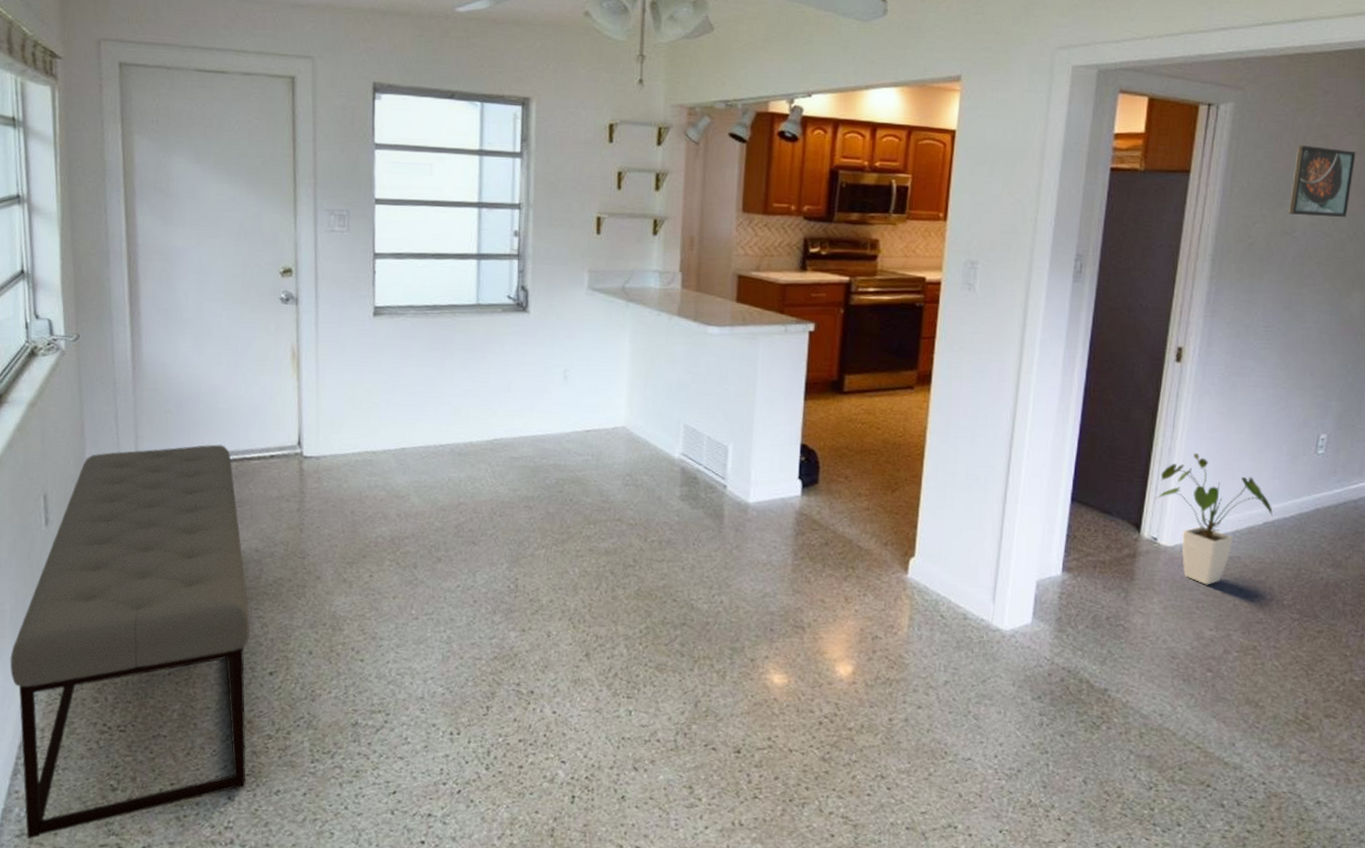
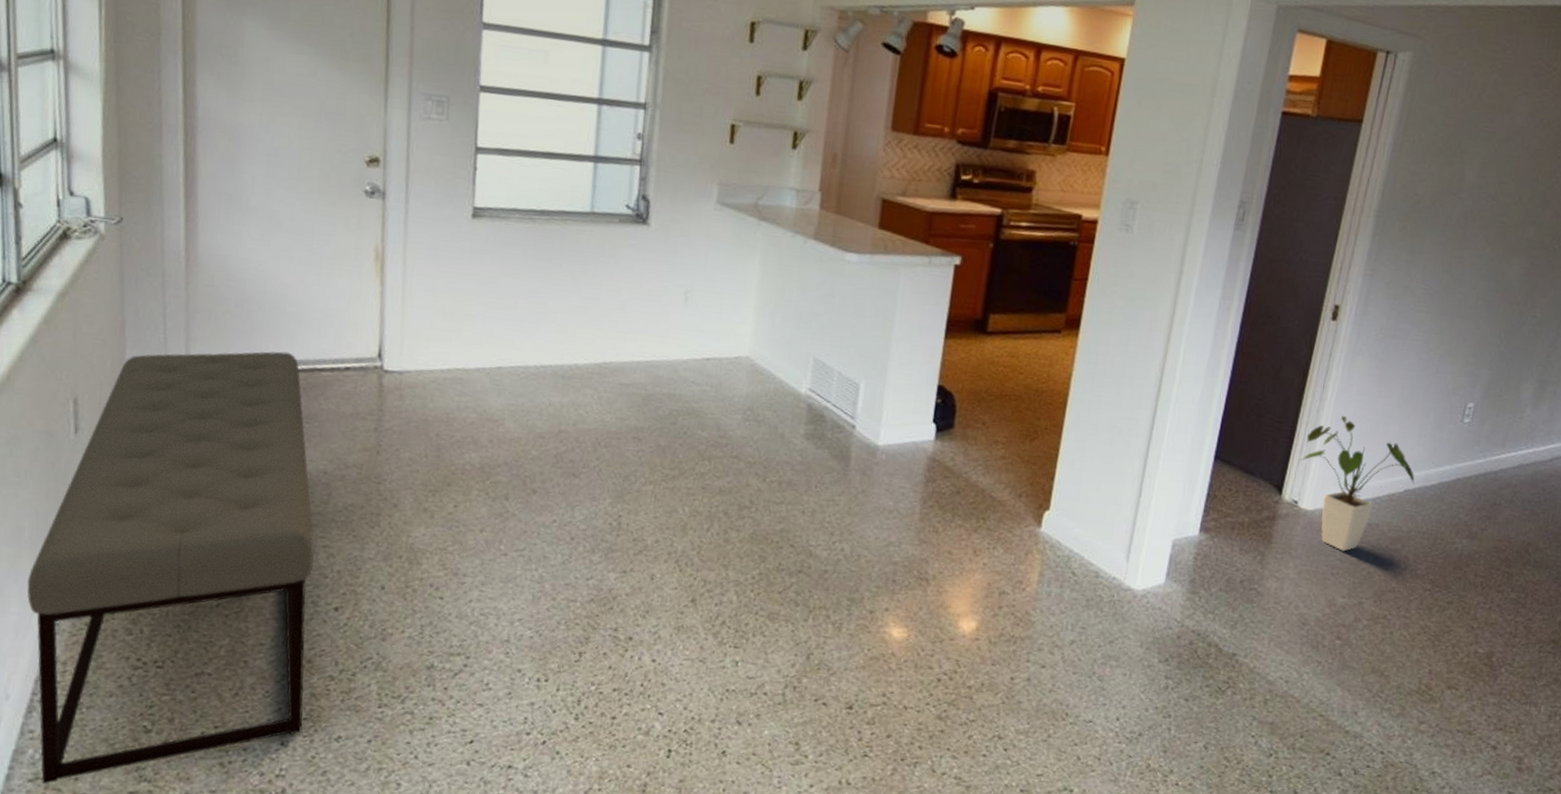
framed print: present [1288,145,1356,218] -> none [1457,102,1529,181]

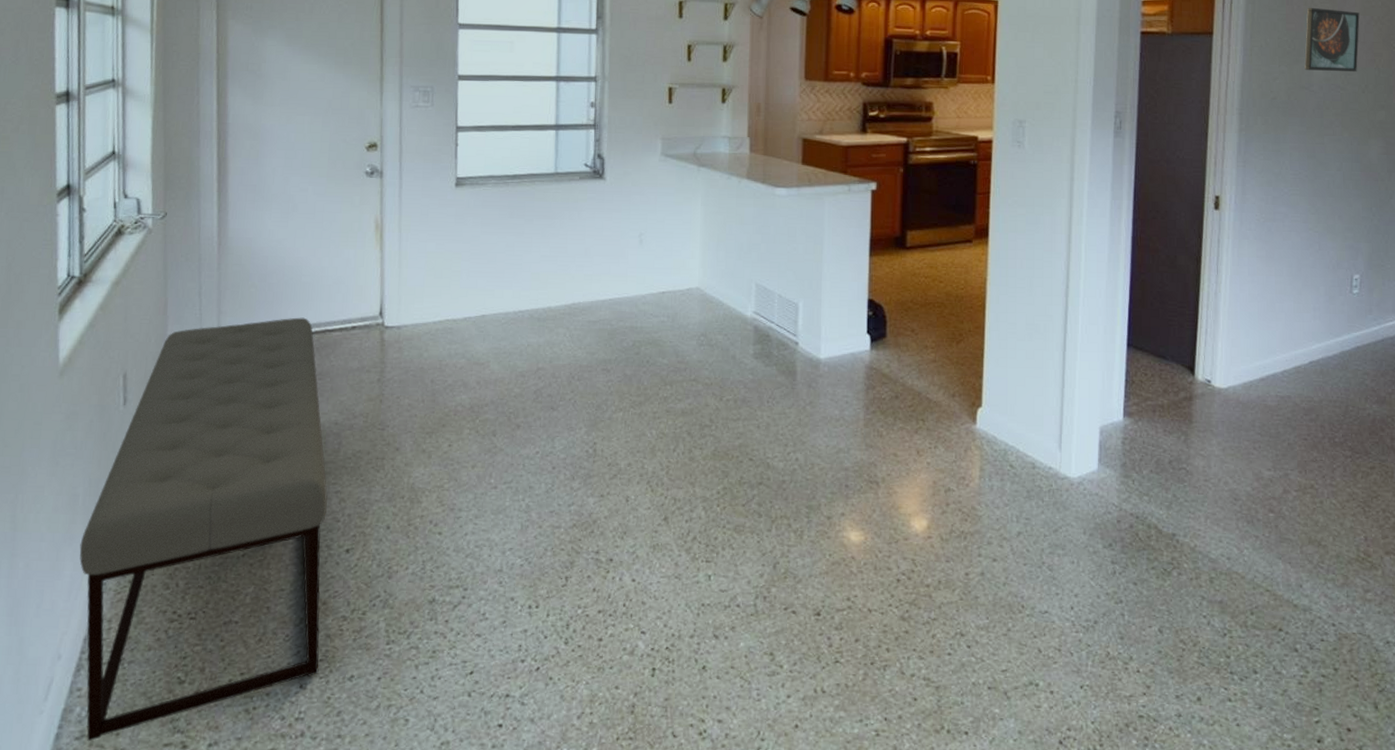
house plant: present [1300,415,1415,552] -> none [1207,296,1317,425]
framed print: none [1457,102,1529,181] -> present [1304,7,1360,72]

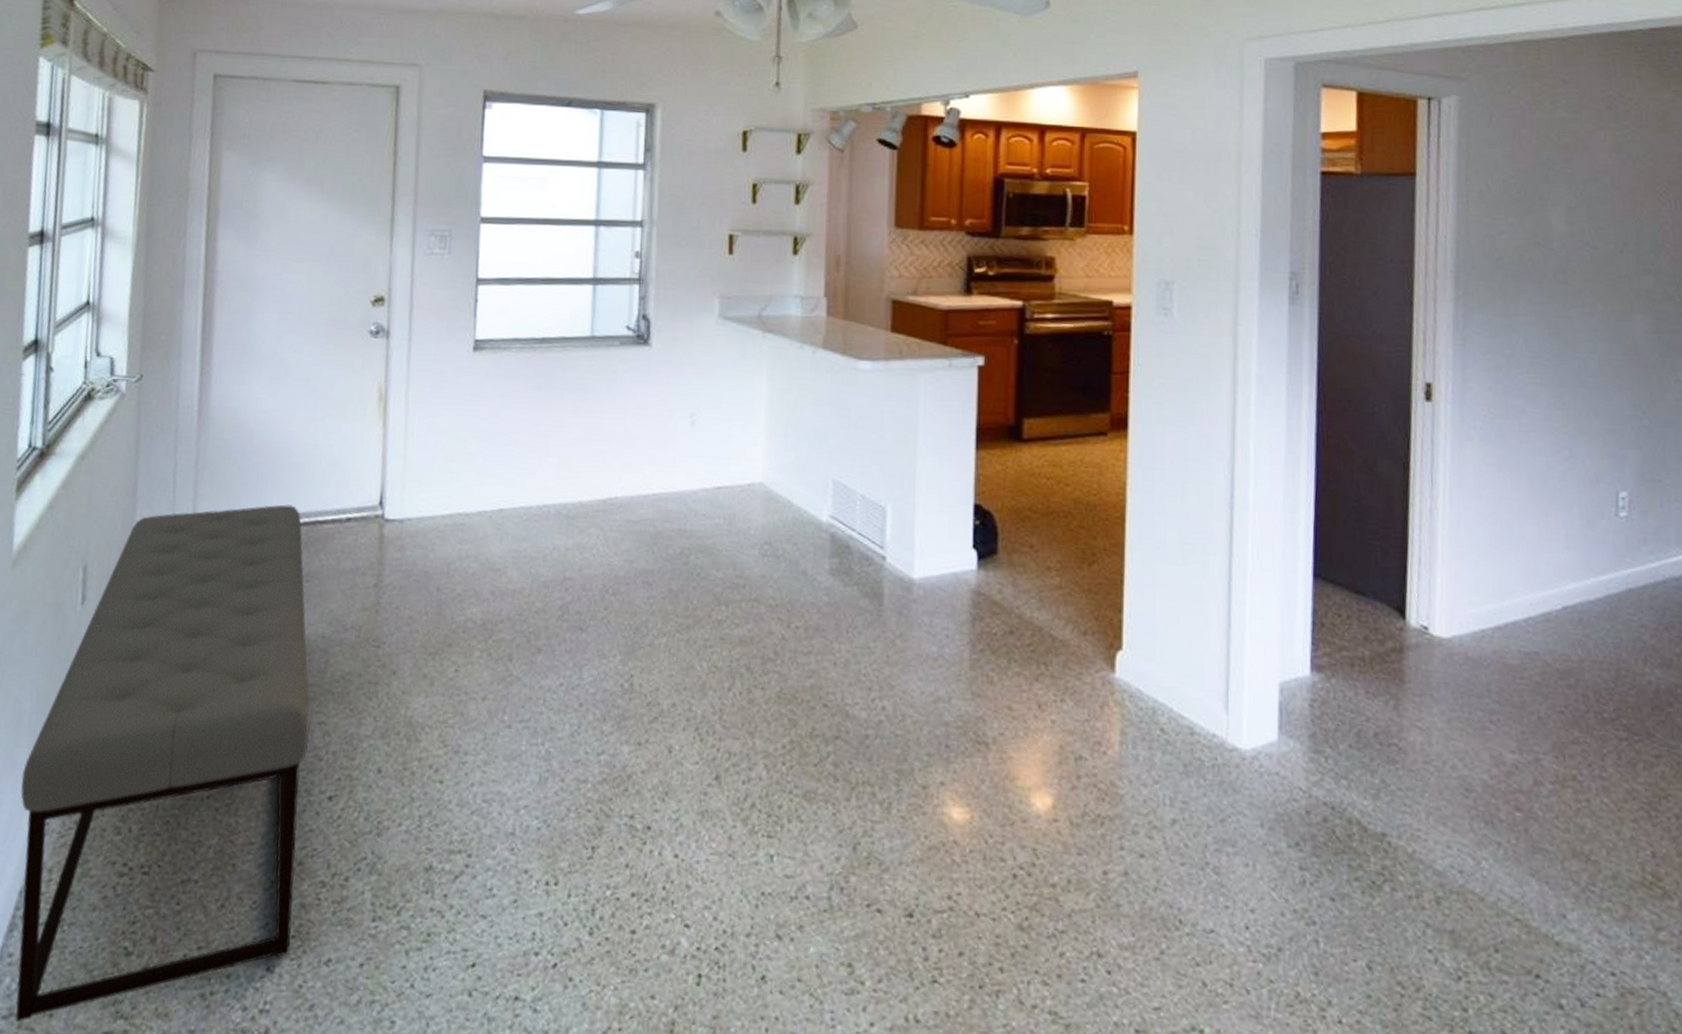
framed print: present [1304,7,1360,72] -> none [1539,142,1612,226]

